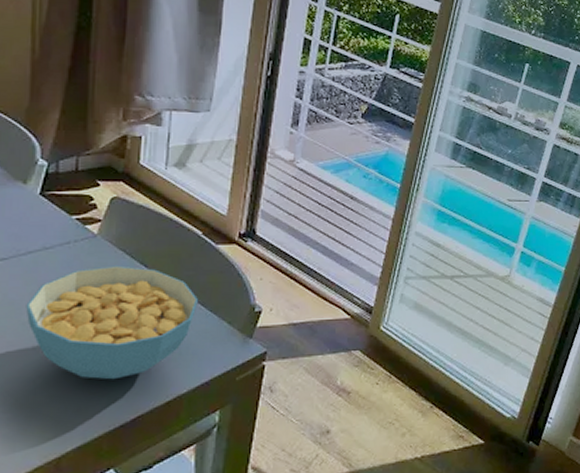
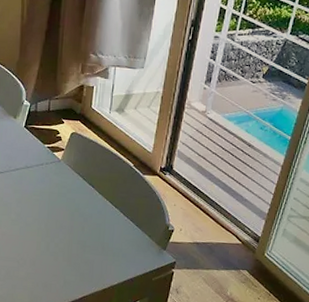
cereal bowl: present [26,265,198,380] -> none [14,184,128,268]

